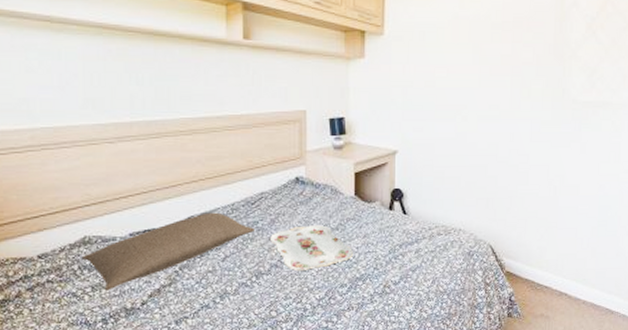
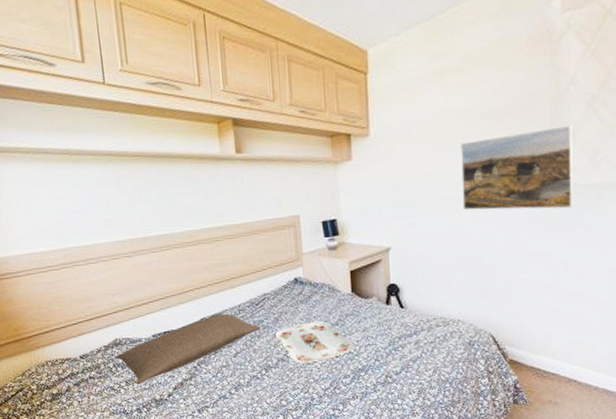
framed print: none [470,44,573,123] -> present [461,126,572,210]

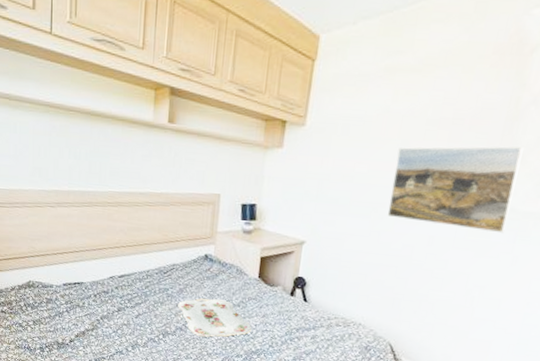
pillow: present [116,313,261,385] -> none [28,275,165,326]

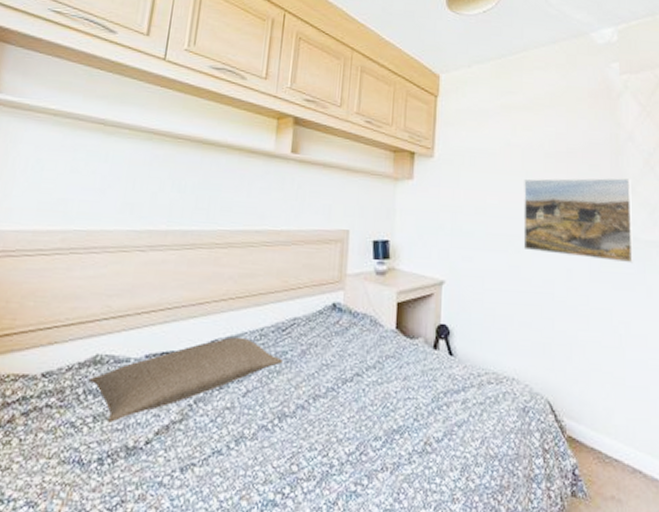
pillow: none [28,275,165,326] -> present [90,336,282,423]
serving tray: present [178,298,251,337] -> none [299,360,391,415]

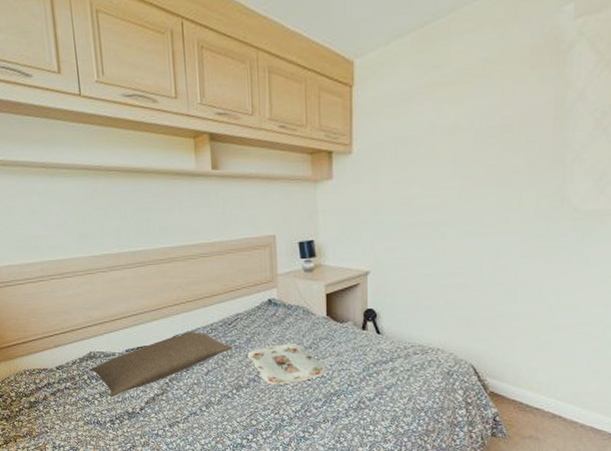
serving tray: none [299,360,391,415] -> present [247,344,327,385]
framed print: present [523,178,633,264] -> none [449,146,577,236]

